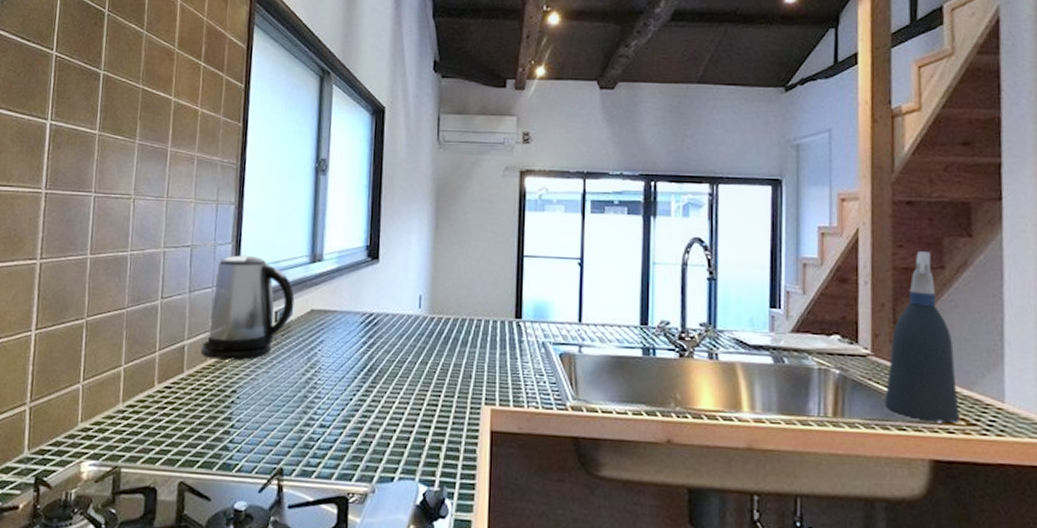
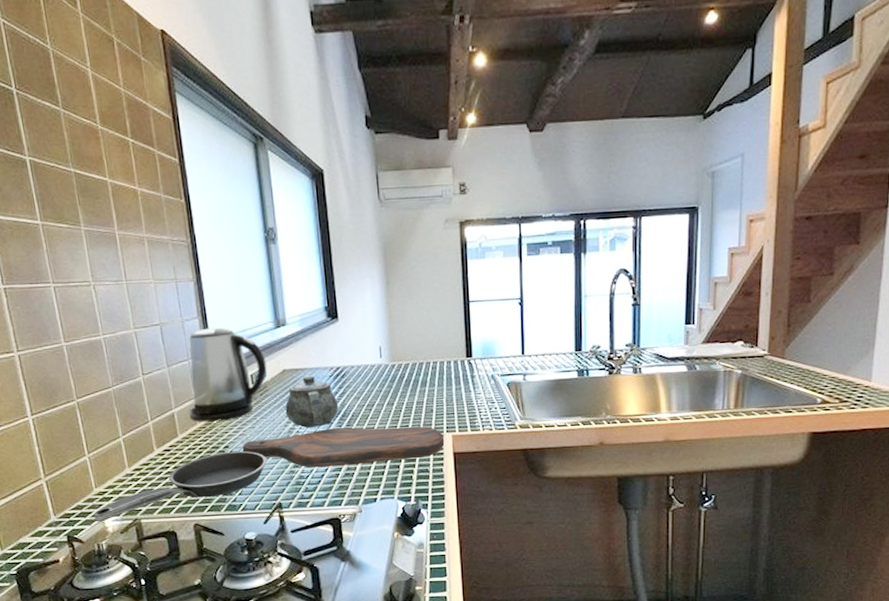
frying pan: none [70,397,276,465] -> present [93,450,267,522]
cutting board: none [250,383,482,433] -> present [242,426,445,468]
teapot: none [305,319,366,381] -> present [285,375,339,428]
spray bottle: present [884,250,960,423] -> none [776,260,835,403]

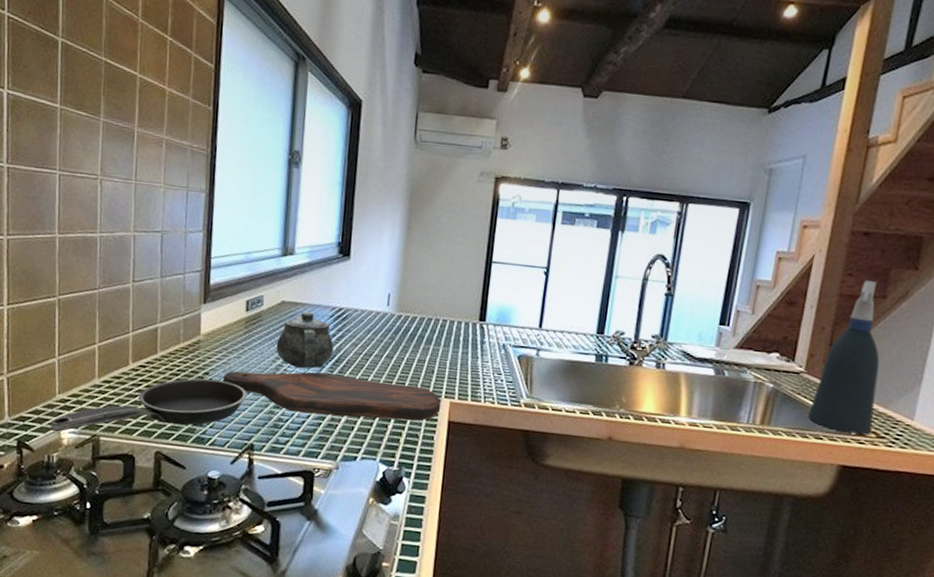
kettle: present [188,327,267,423] -> none [173,243,266,346]
spray bottle: none [776,260,835,403] -> present [808,279,880,435]

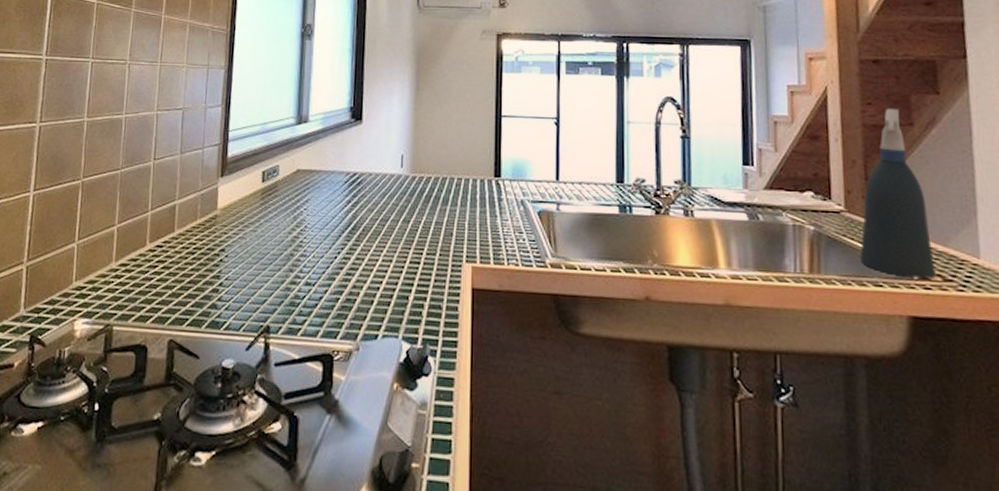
frying pan: present [50,378,247,432] -> none [64,255,263,323]
cutting board: present [222,371,441,421] -> none [238,242,463,291]
teapot: present [276,311,334,369] -> none [291,178,350,239]

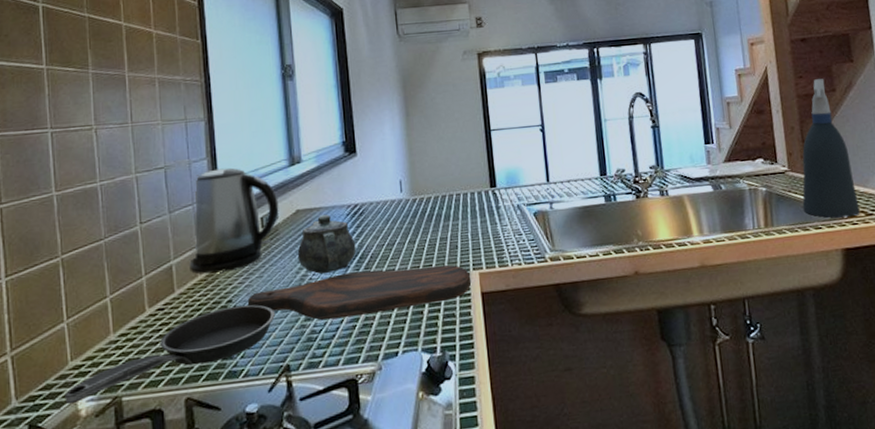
frying pan: none [64,255,263,323] -> present [64,304,275,405]
kettle: none [191,117,282,220] -> present [189,167,279,275]
cutting board: none [238,242,463,291] -> present [247,265,472,320]
teapot: none [291,178,350,239] -> present [297,214,357,274]

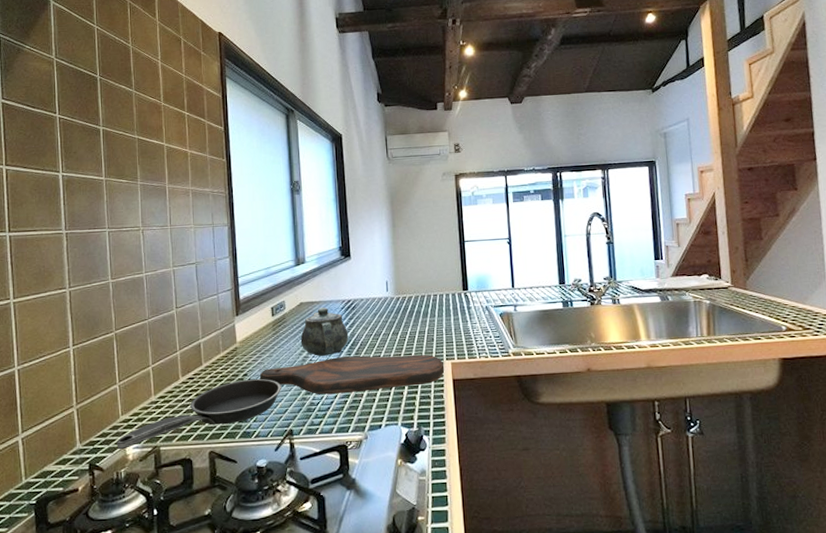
kettle: present [189,167,279,275] -> none [214,265,286,352]
spray bottle: present [802,78,860,218] -> none [743,203,798,330]

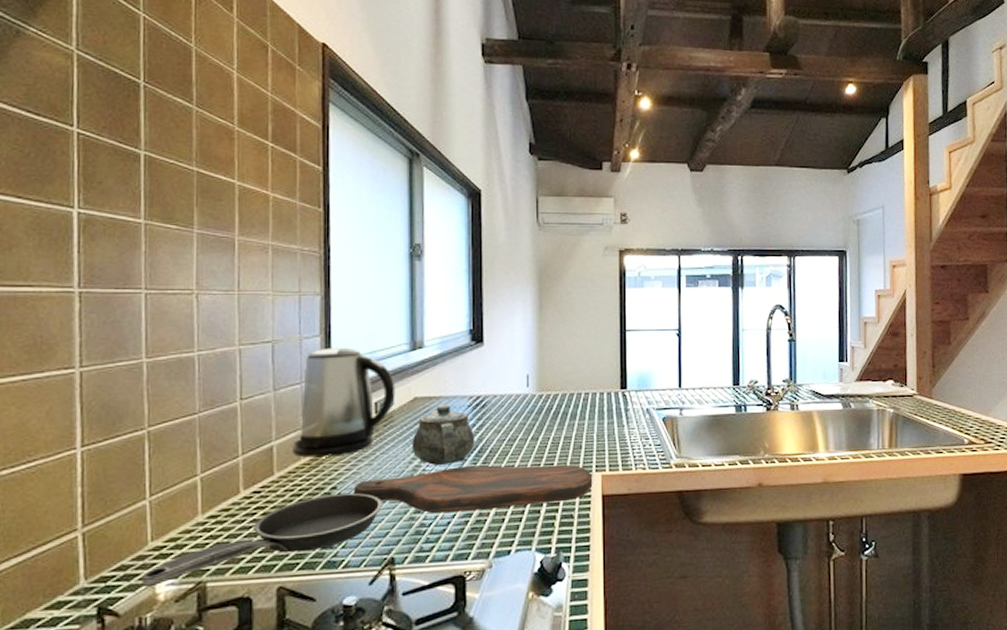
kettle: none [214,265,286,352] -> present [292,347,396,458]

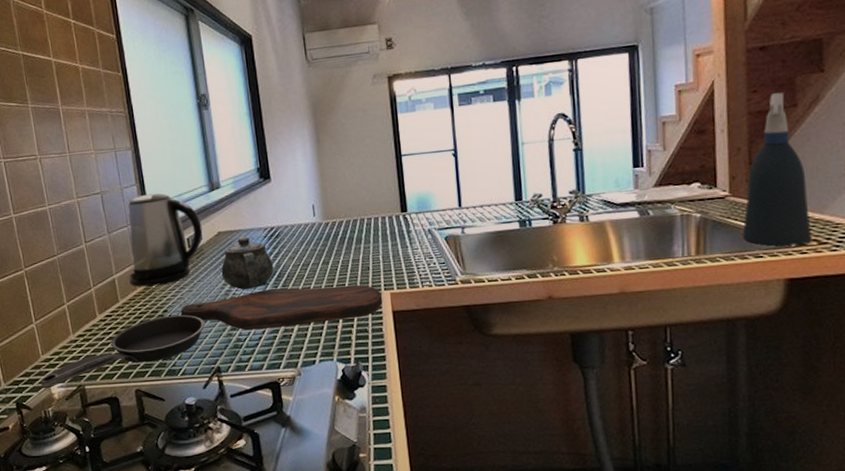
spray bottle: none [927,305,980,443] -> present [742,91,812,246]

